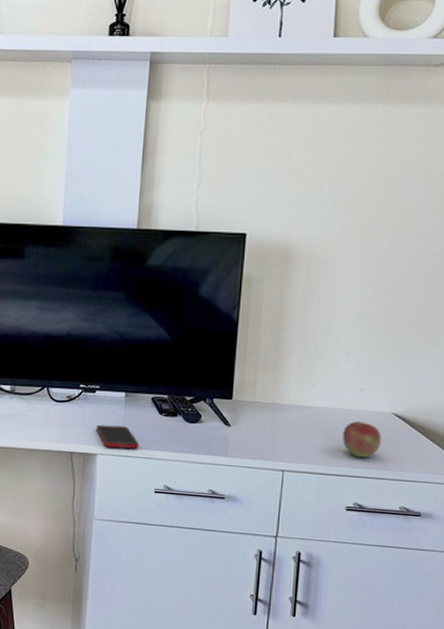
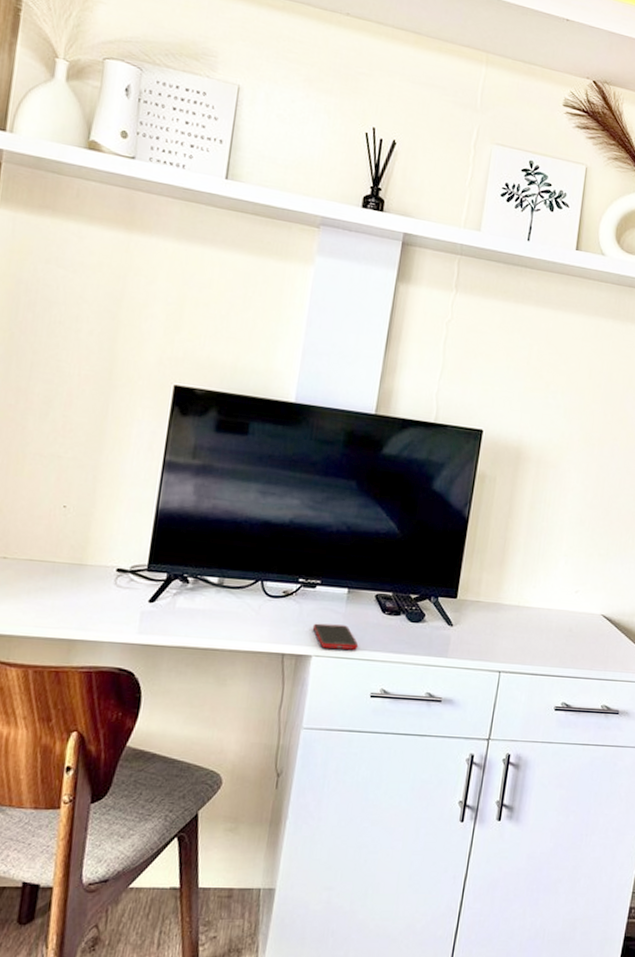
fruit: present [343,421,381,458] -> none [556,622,591,658]

